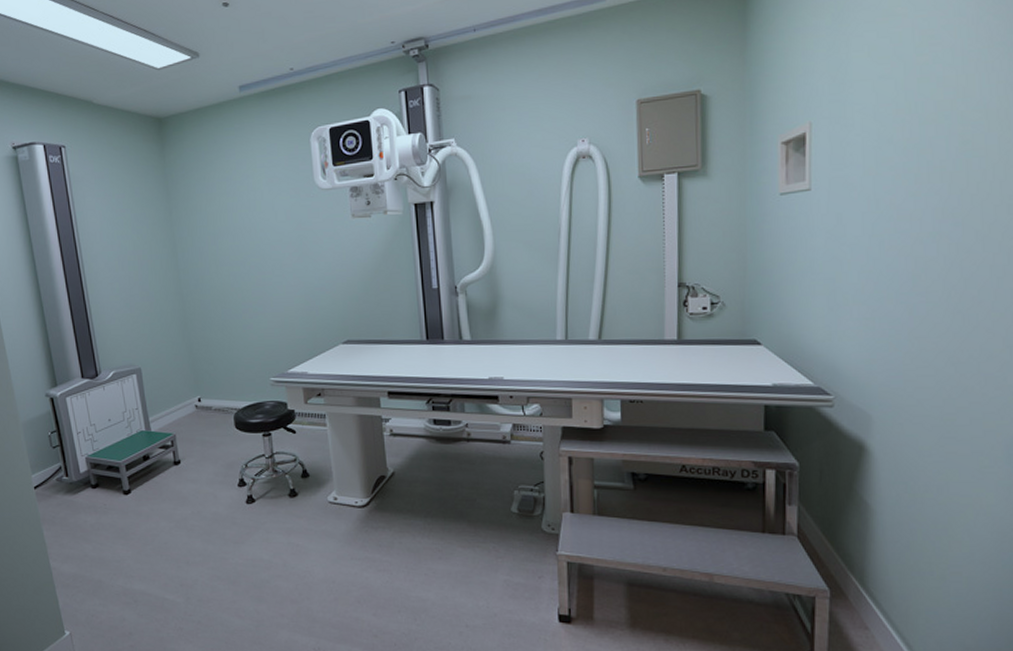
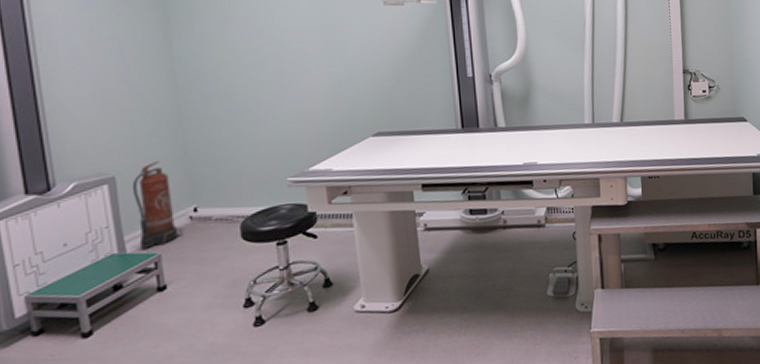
fire extinguisher: none [153,356,191,429] -> present [132,160,184,249]

